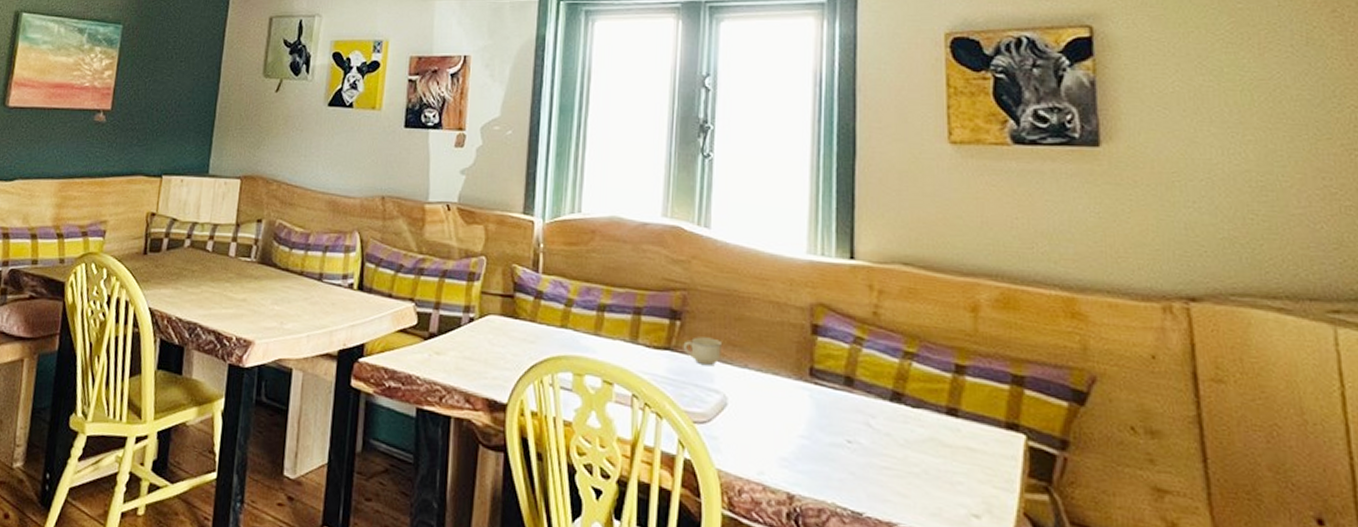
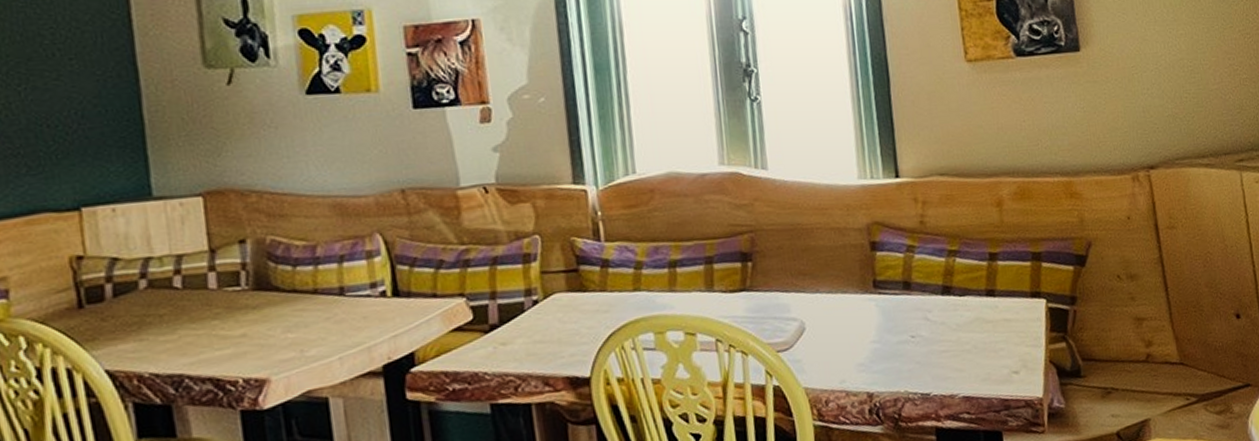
cup: present [683,337,723,365] -> none [757,271,794,298]

